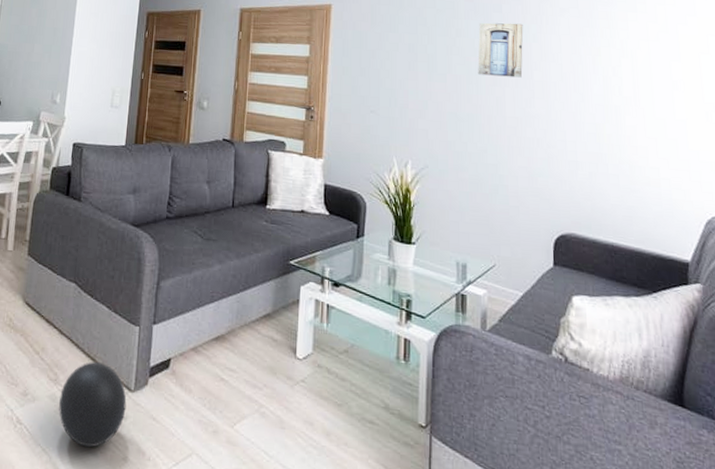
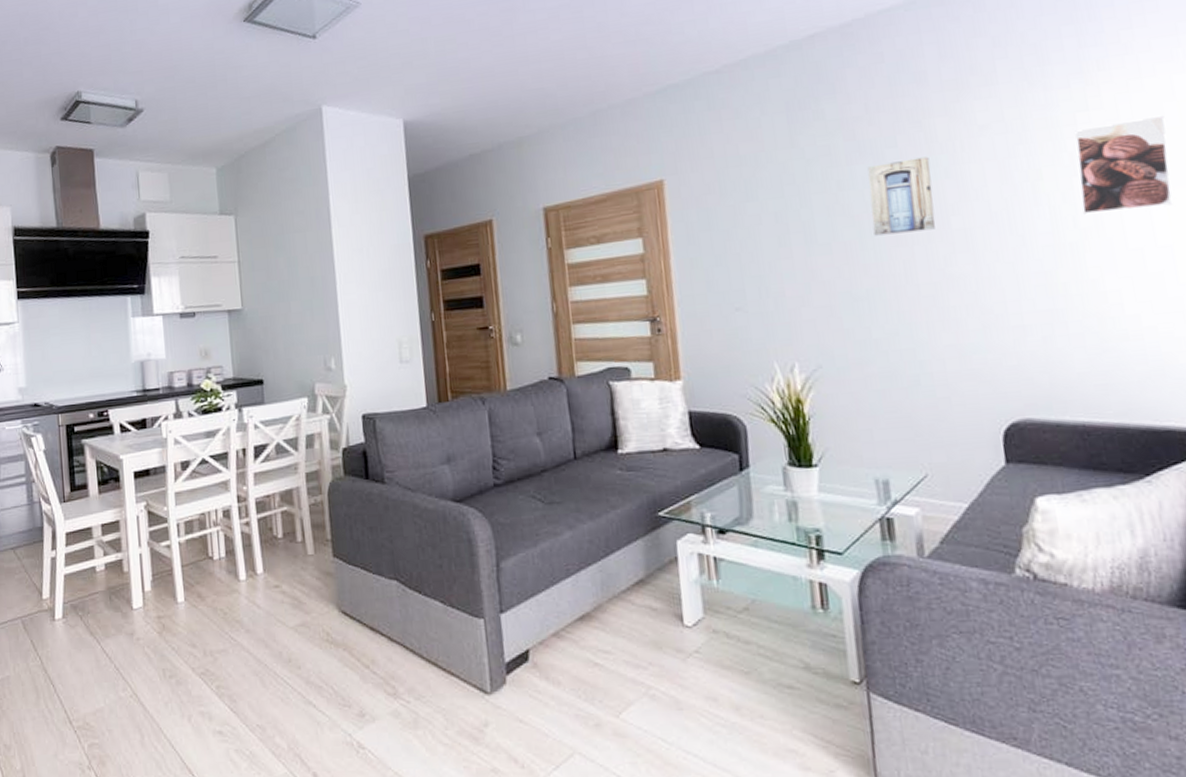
ball: present [58,362,127,448] -> none [403,667,486,764]
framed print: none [625,25,689,91] -> present [1075,115,1173,215]

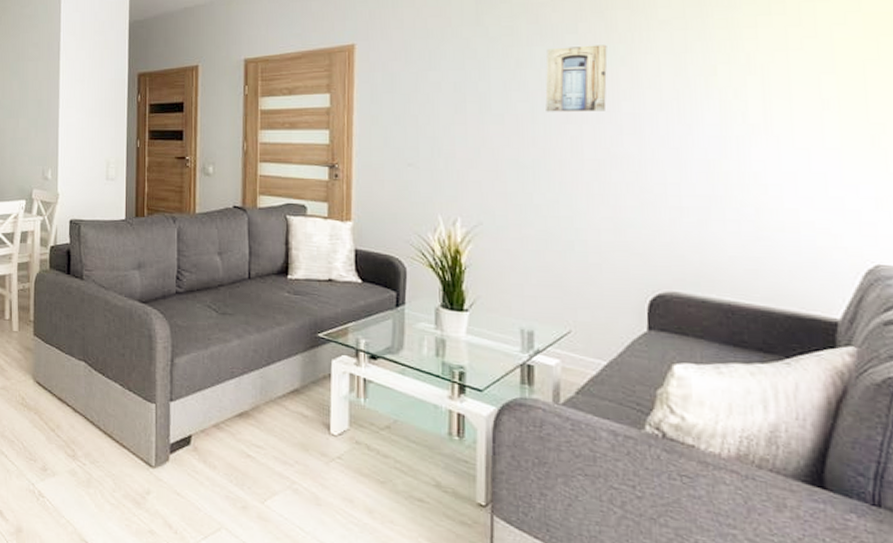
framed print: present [1075,115,1173,215] -> none [752,25,848,111]

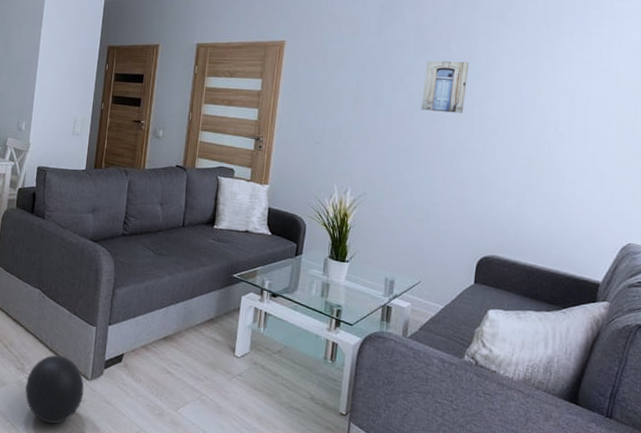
ball: none [80,438,148,521] -> present [25,355,84,424]

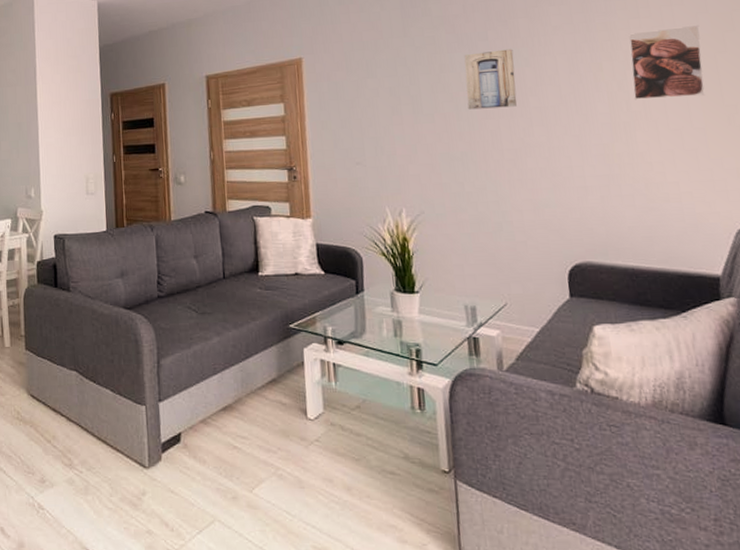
ball: present [25,355,84,424] -> none [77,444,143,525]
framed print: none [562,64,630,129] -> present [629,24,705,100]

